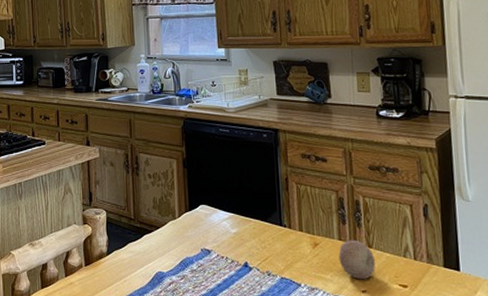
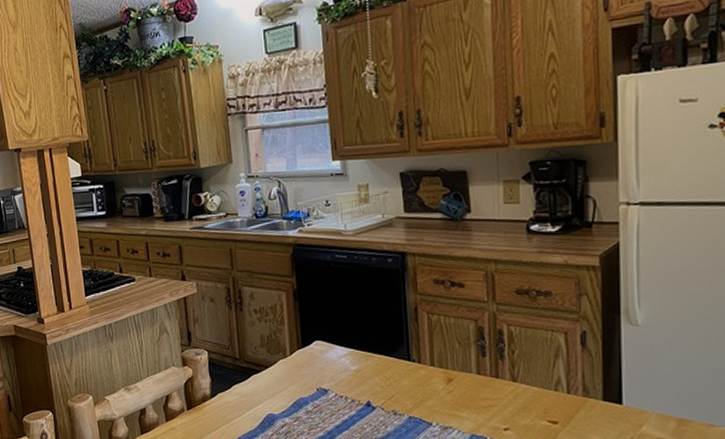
fruit: present [338,239,375,280] -> none [477,373,520,417]

